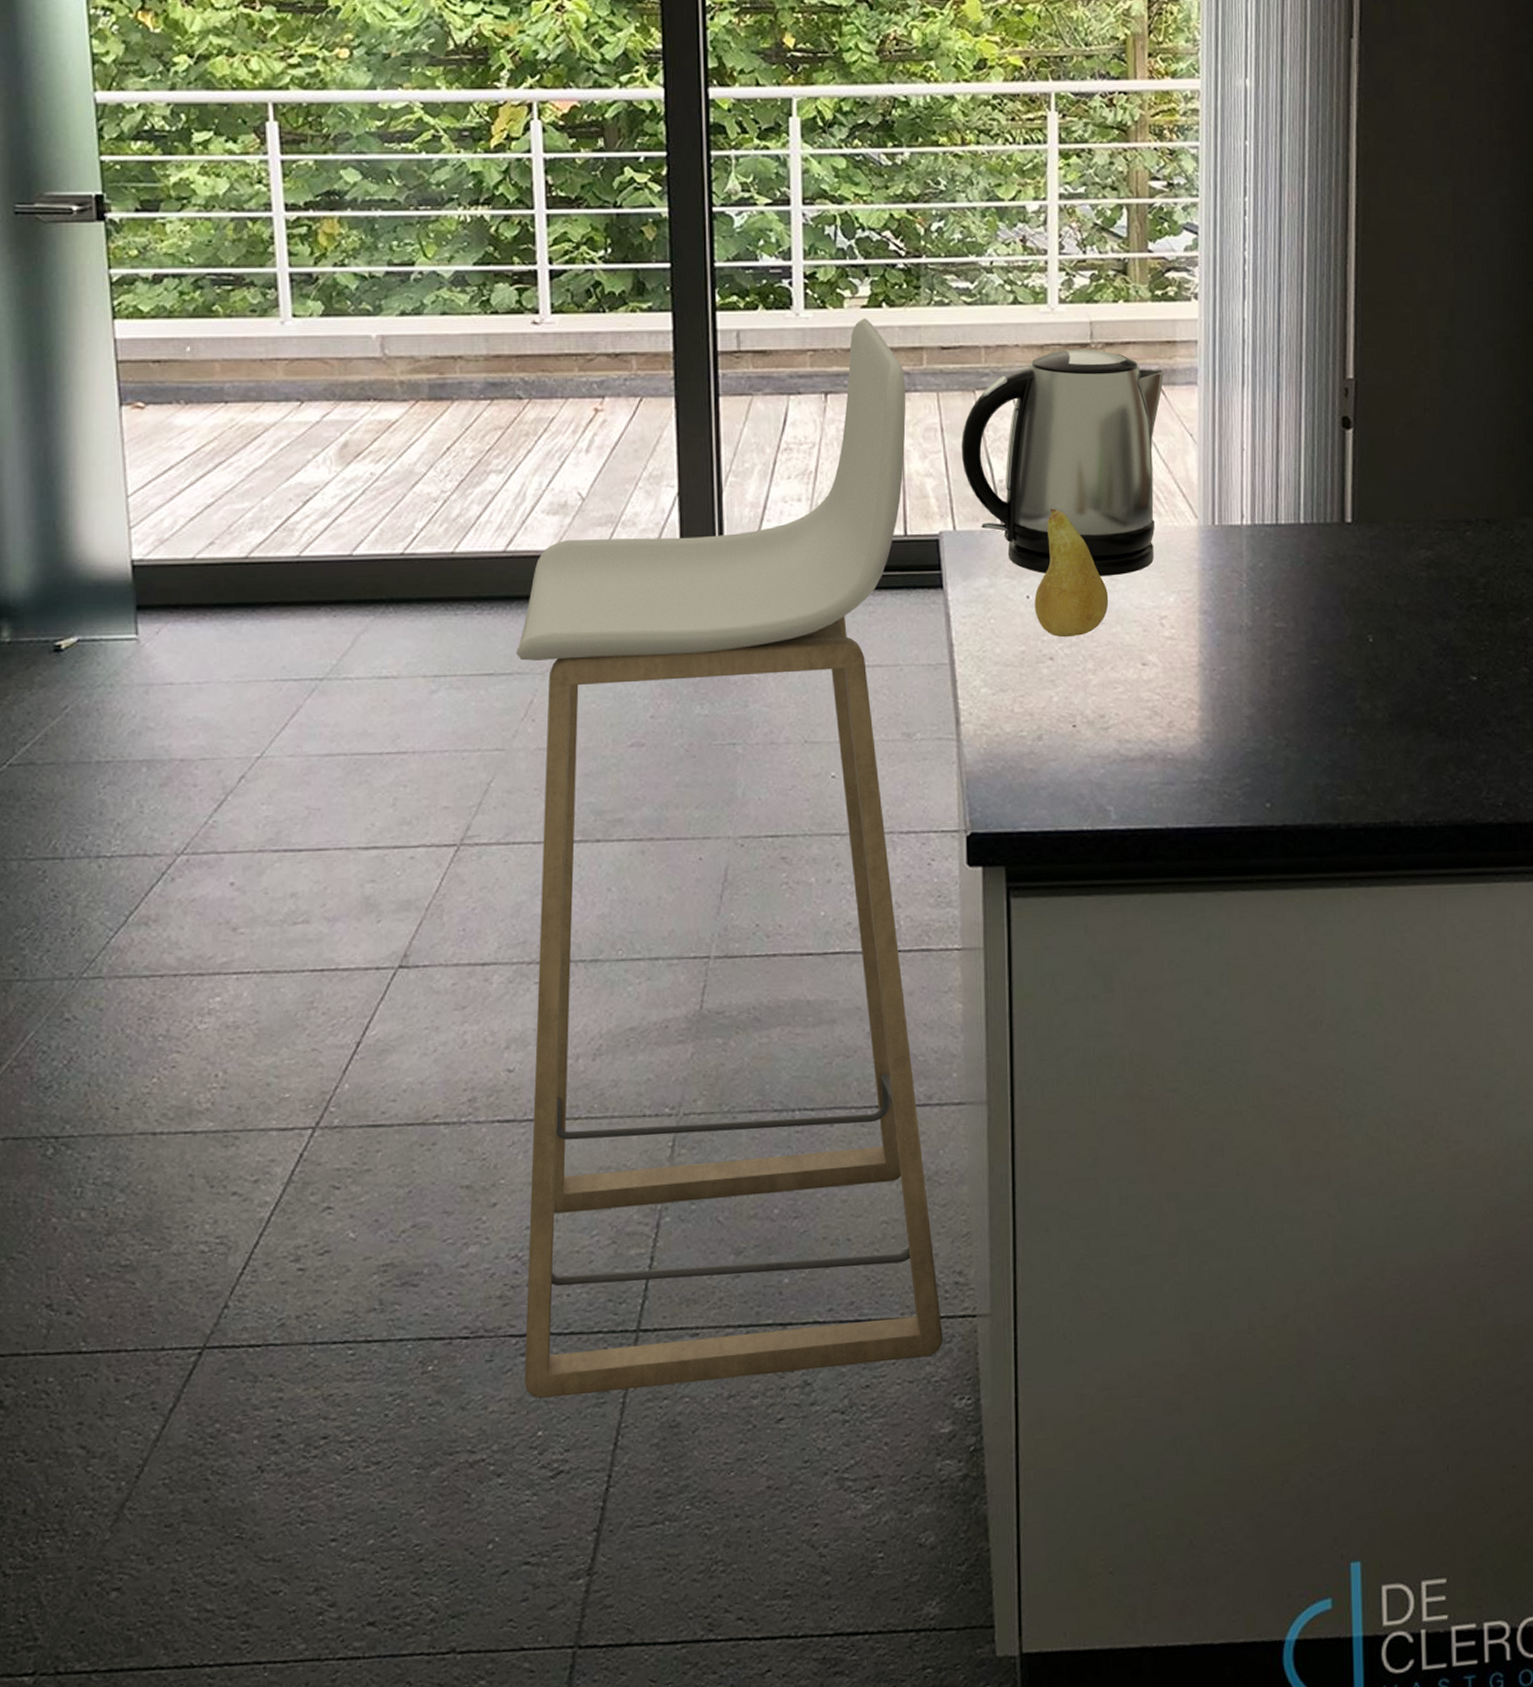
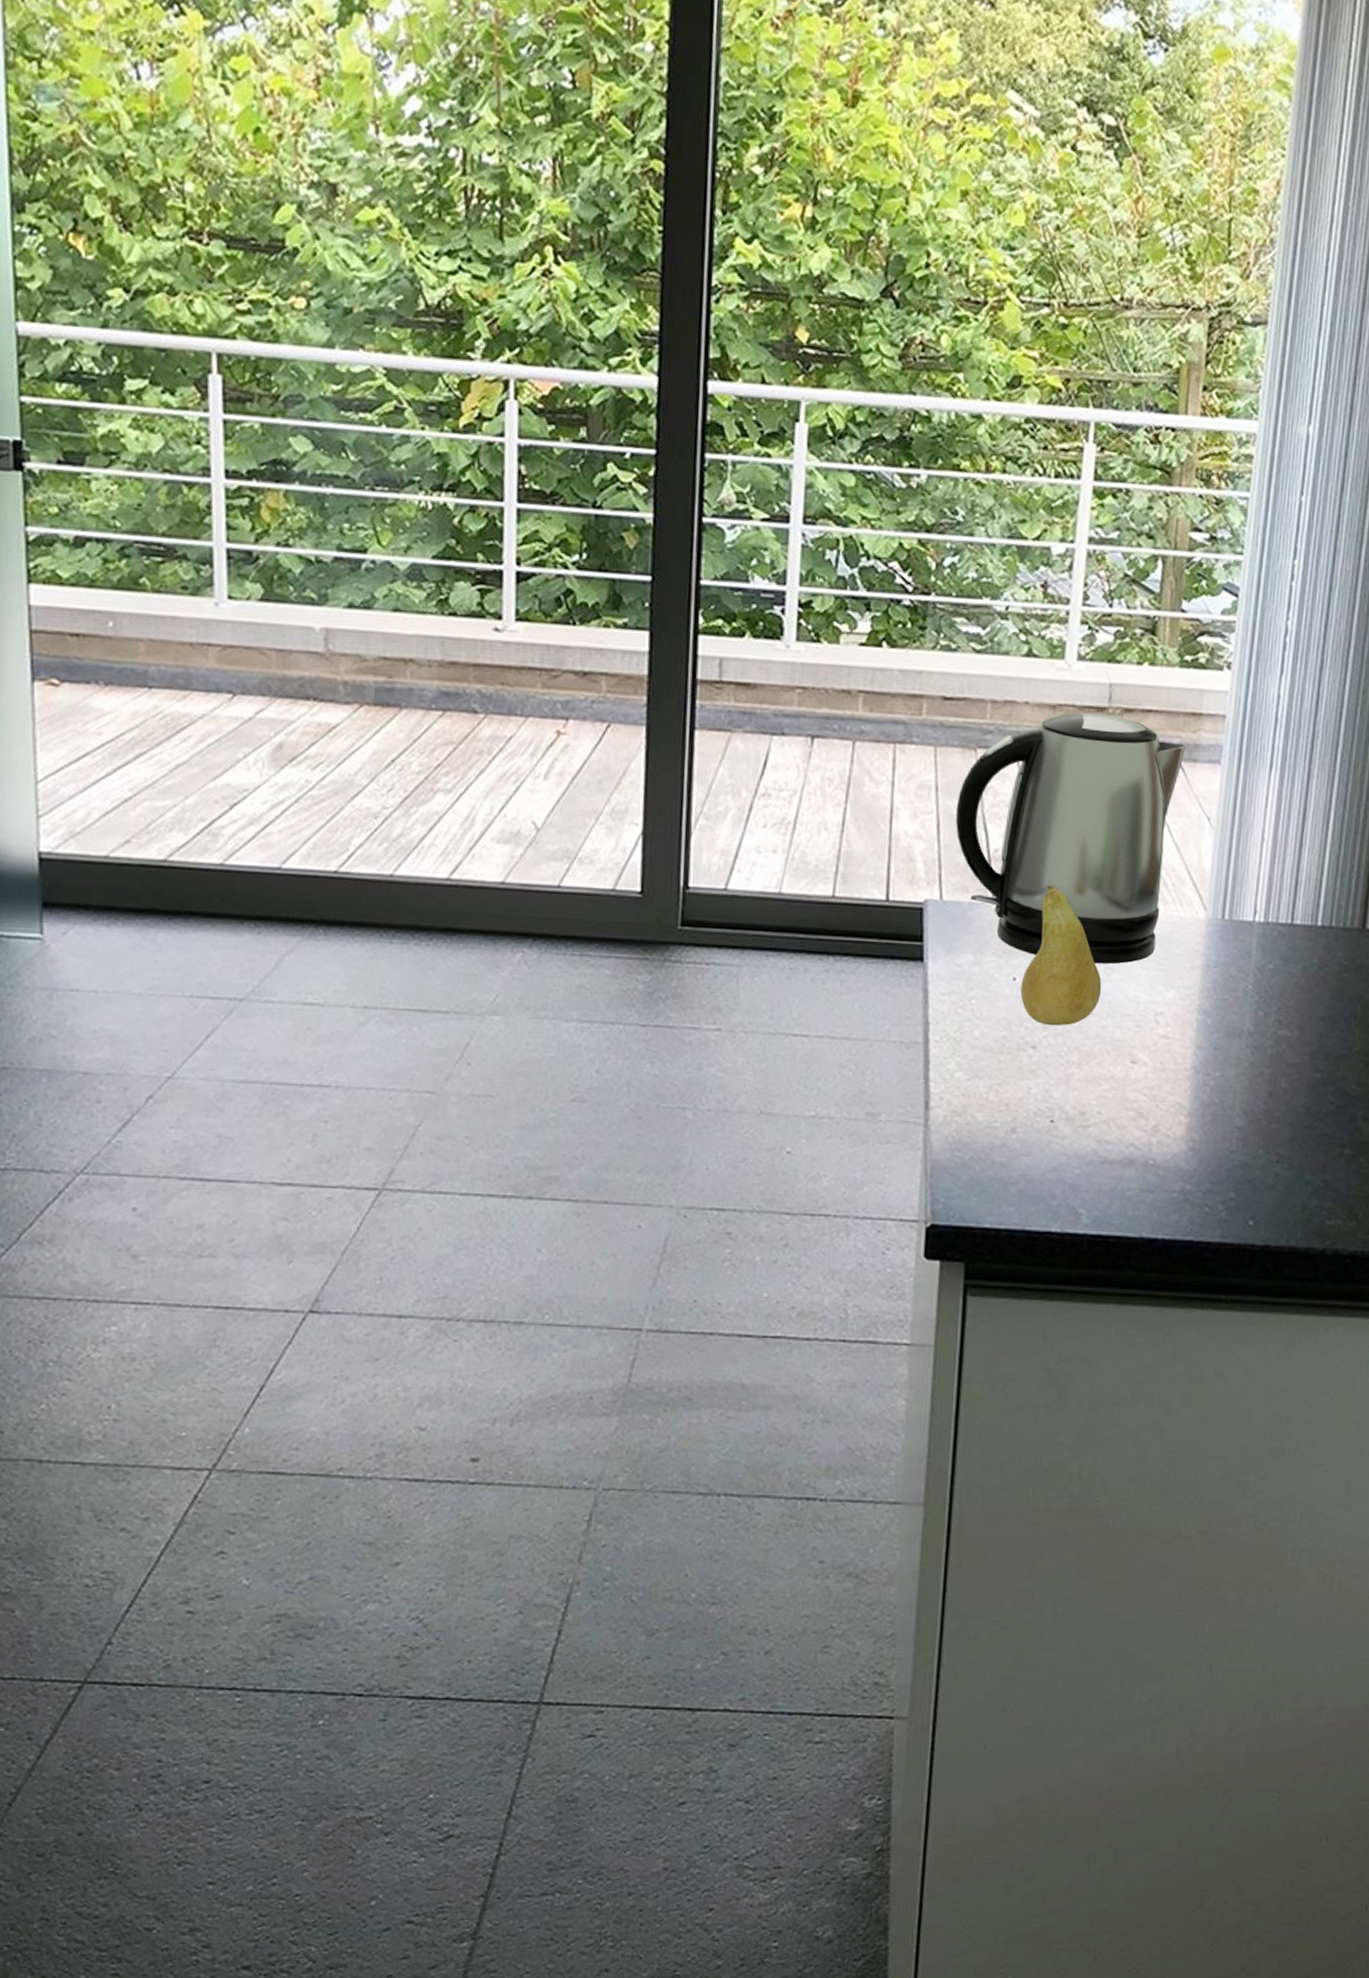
bar stool: present [515,318,943,1399] -> none [418,657,902,1762]

